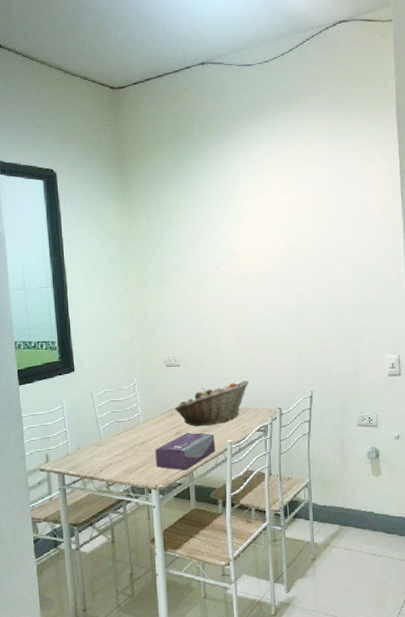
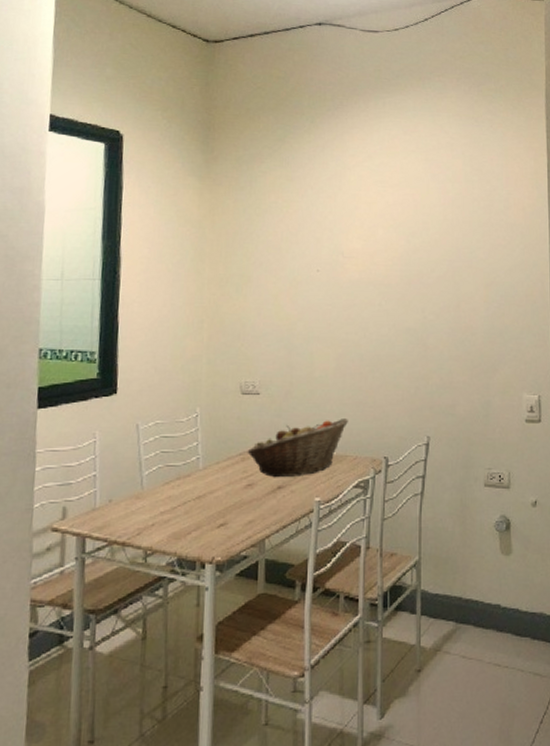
tissue box: present [155,432,216,471] -> none [215,484,298,538]

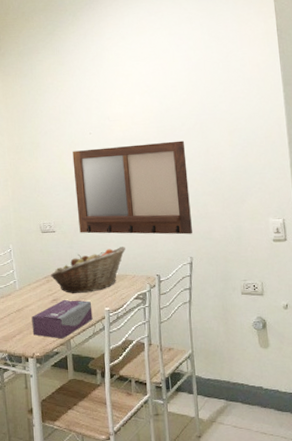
tissue box: none [215,484,298,538] -> present [32,299,93,339]
writing board: none [291,290,433,407] -> present [72,140,192,235]

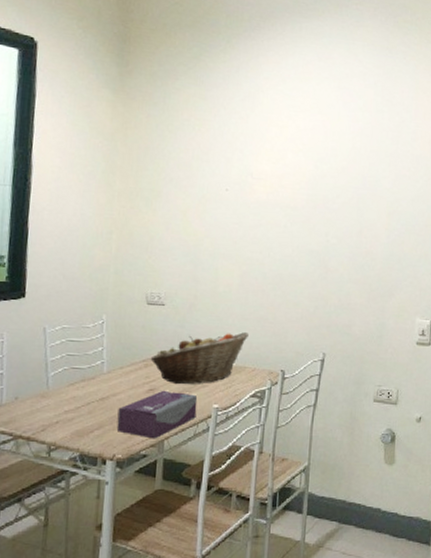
writing board: present [72,140,192,235] -> none [195,208,336,326]

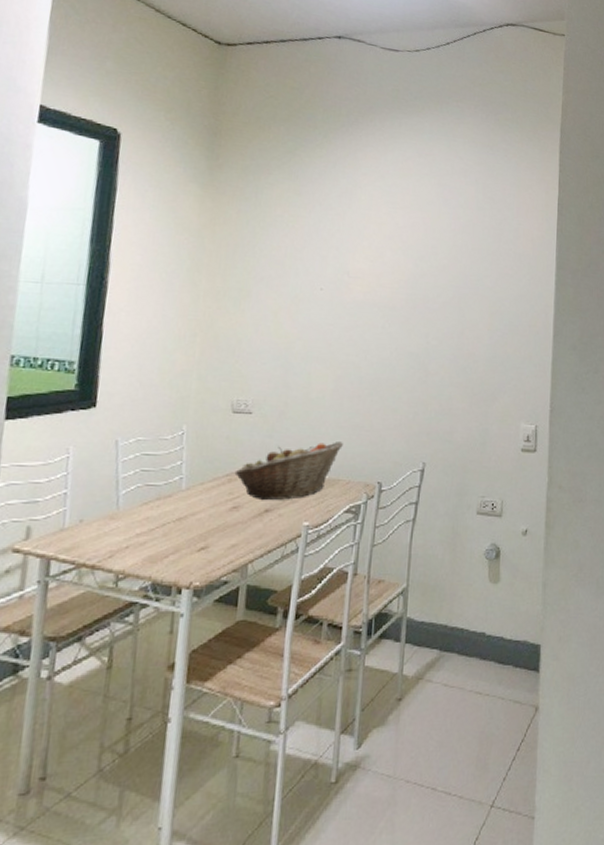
tissue box: present [116,390,198,439] -> none [194,507,287,563]

